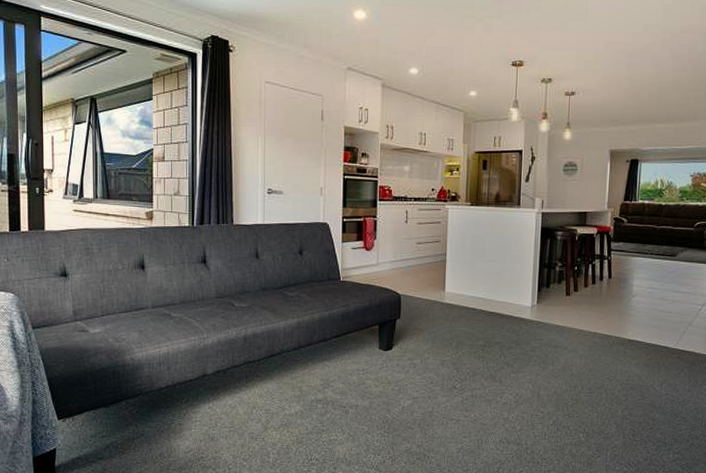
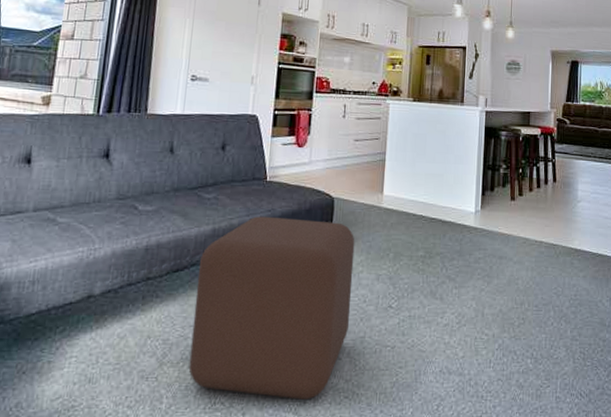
cube: none [288,311,421,459] -> present [188,216,355,400]

